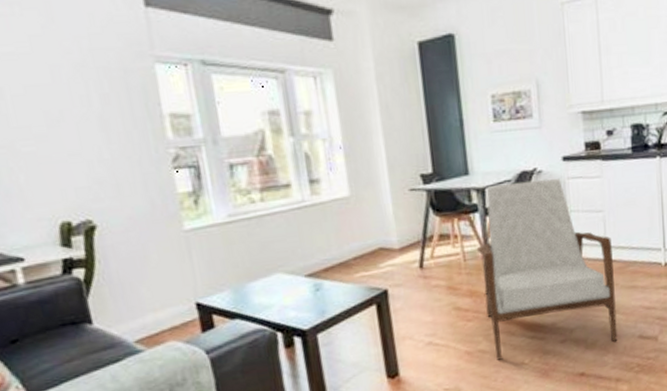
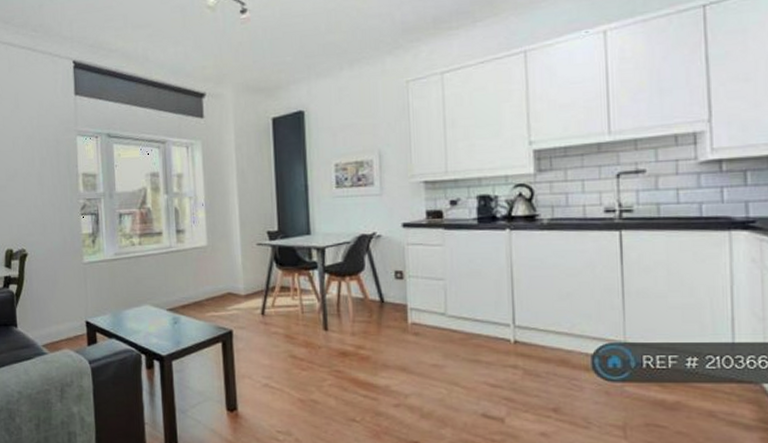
armchair: present [476,178,618,360] -> none [314,243,457,415]

